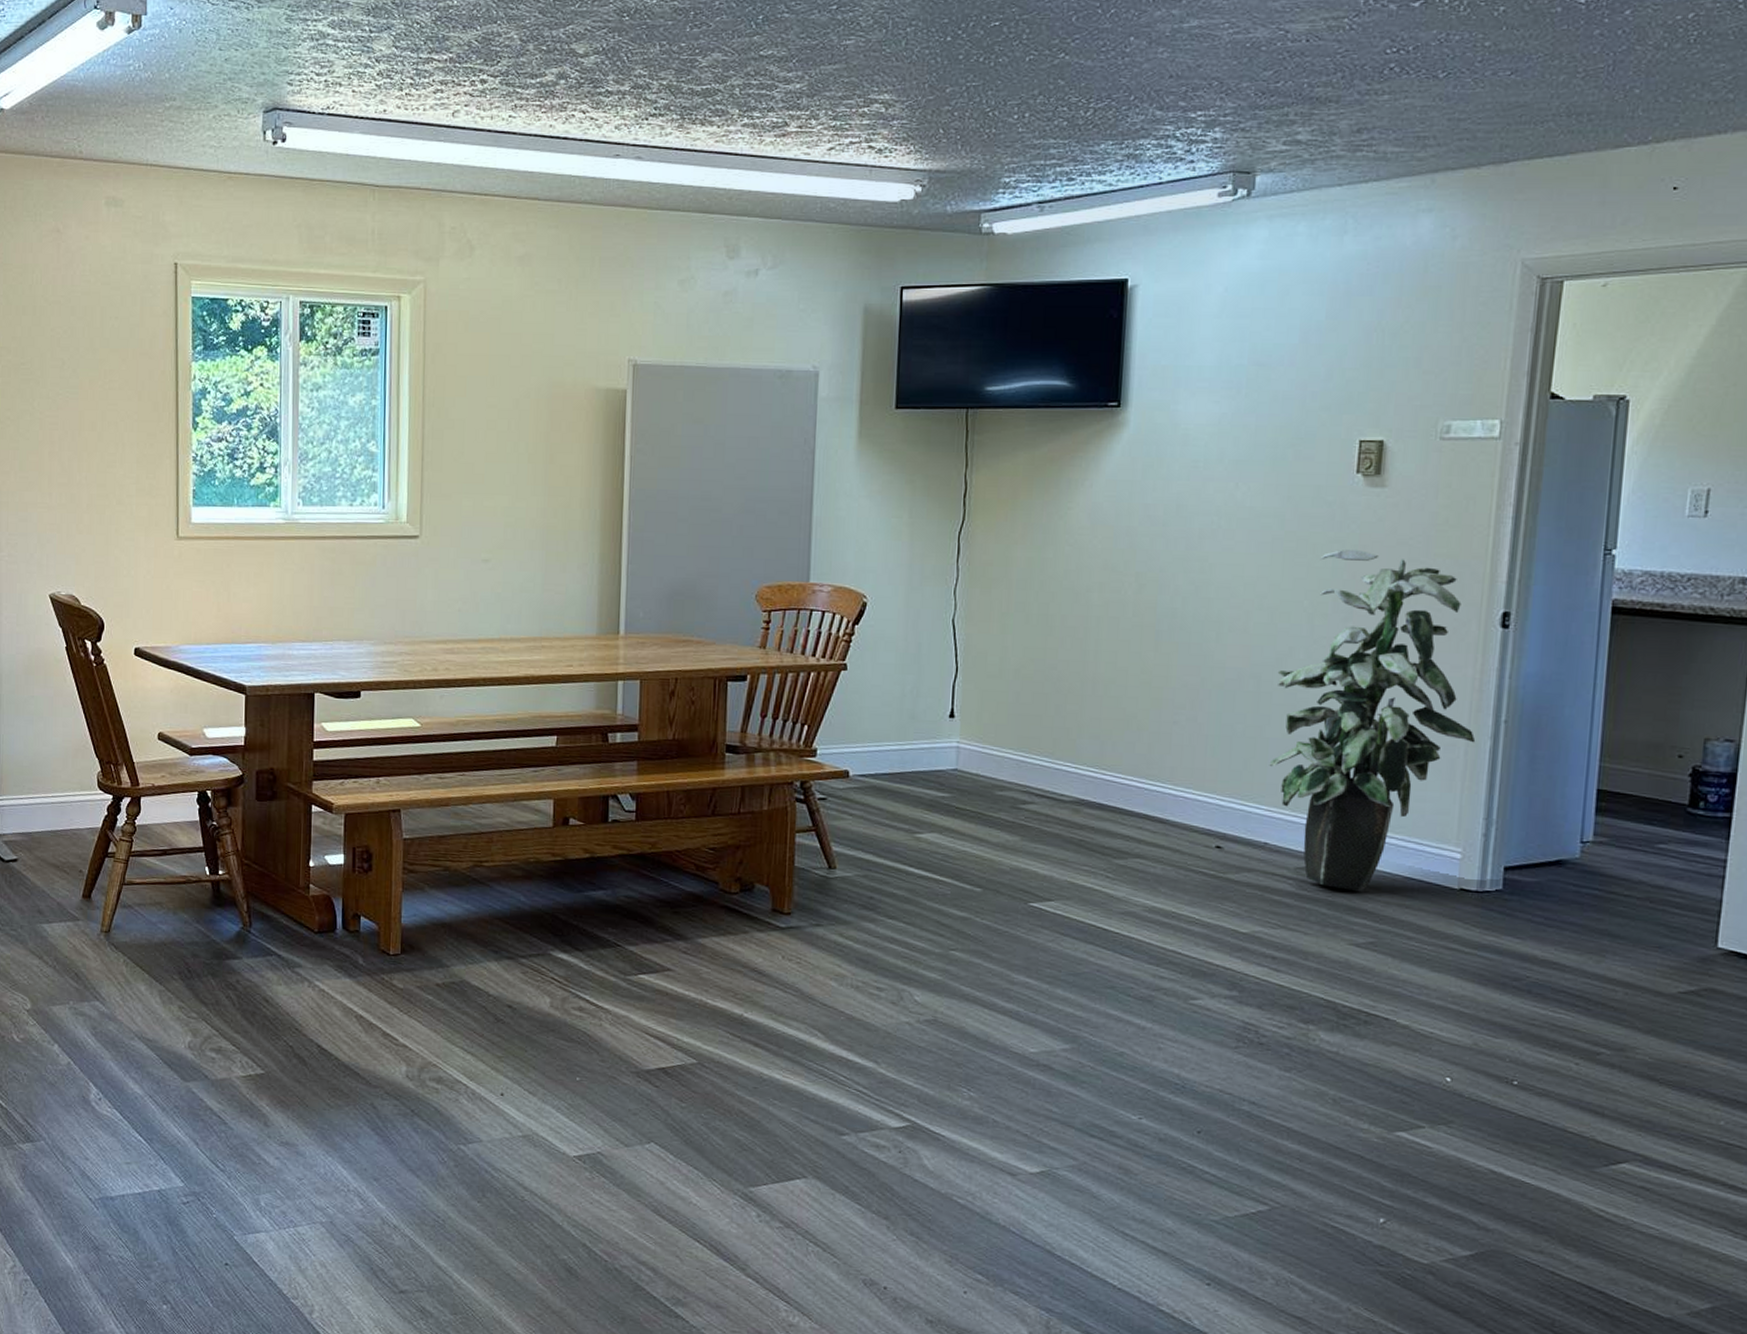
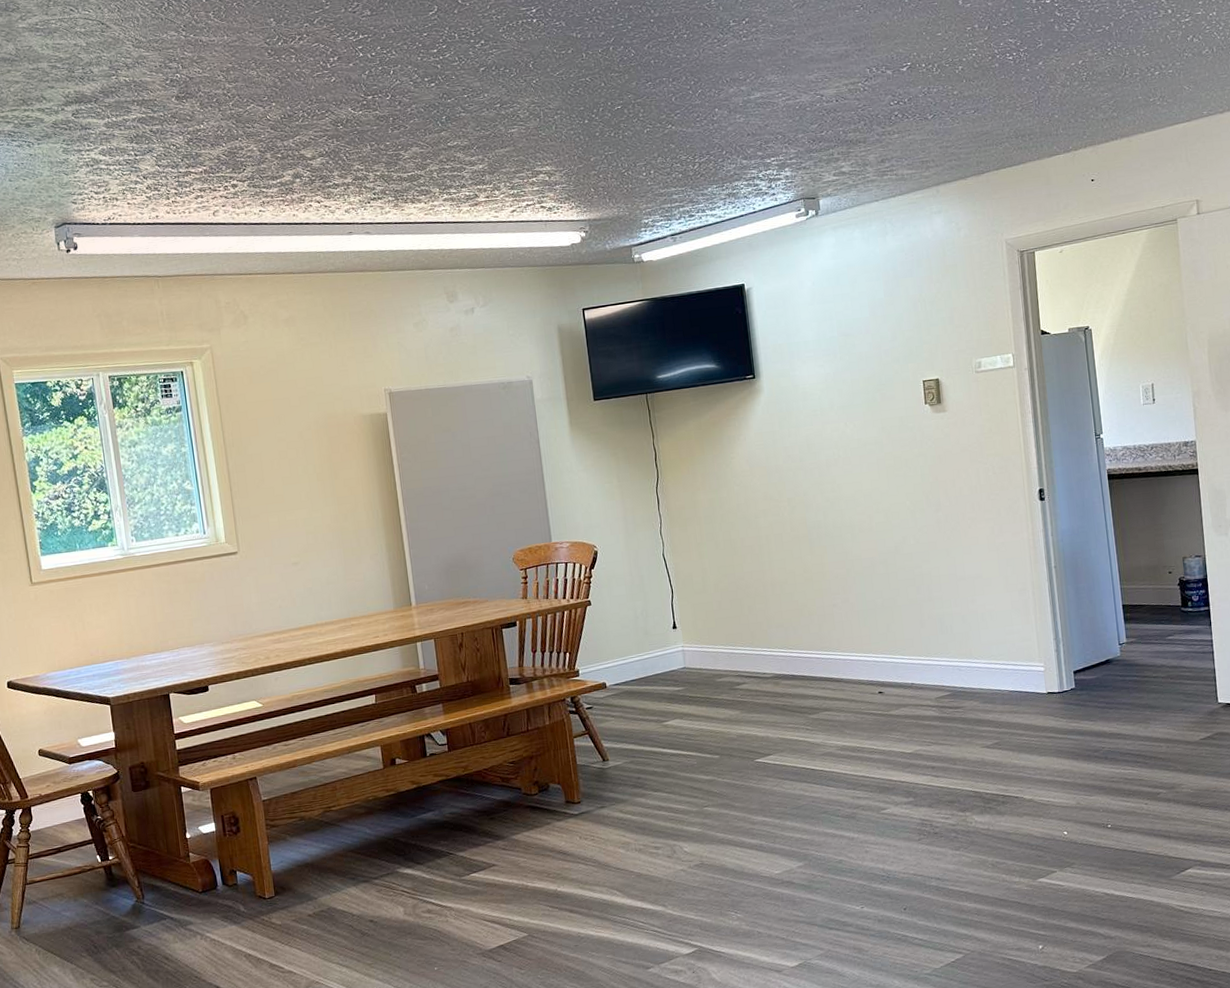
indoor plant: present [1269,550,1476,893] -> none [898,459,1038,708]

